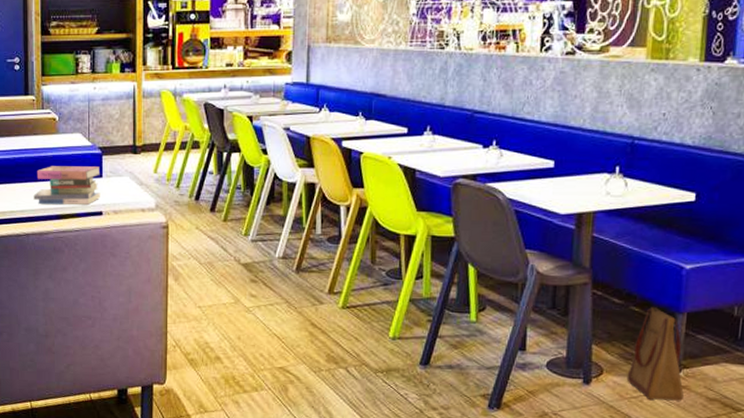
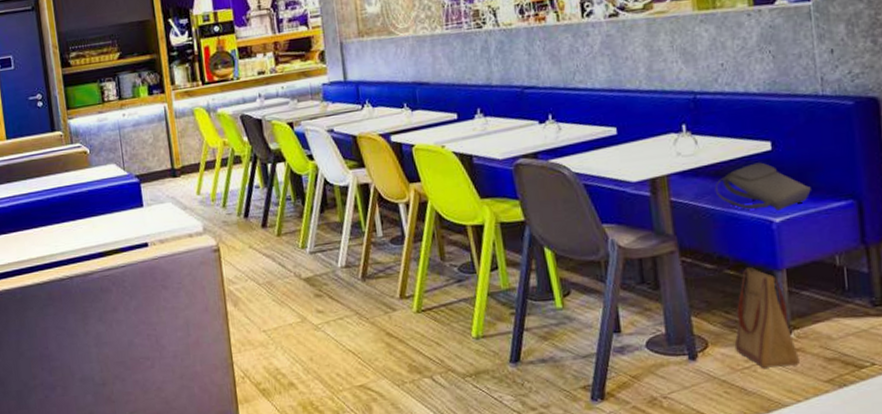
books: present [33,166,100,205] -> none [72,195,144,243]
backpack: none [635,211,725,258] -> present [714,162,811,211]

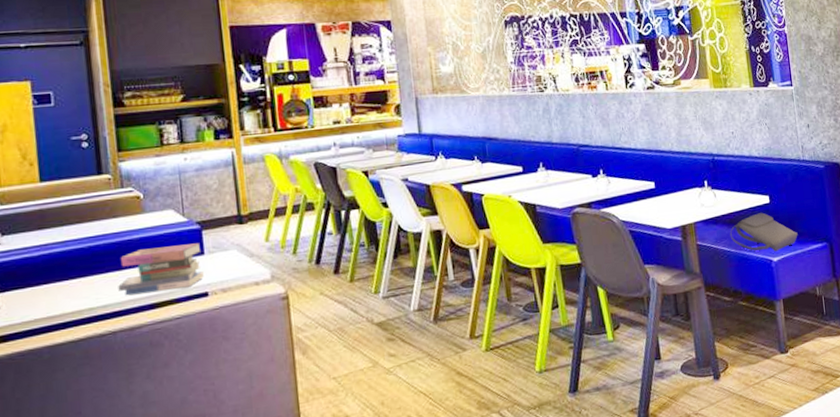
books: none [72,195,144,243] -> present [118,243,204,295]
shopping bag: present [734,266,800,368] -> none [747,298,794,383]

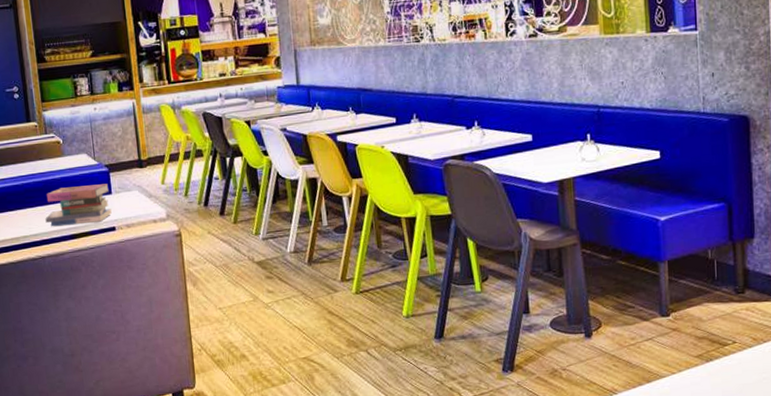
backpack: present [729,212,798,252] -> none [612,168,691,211]

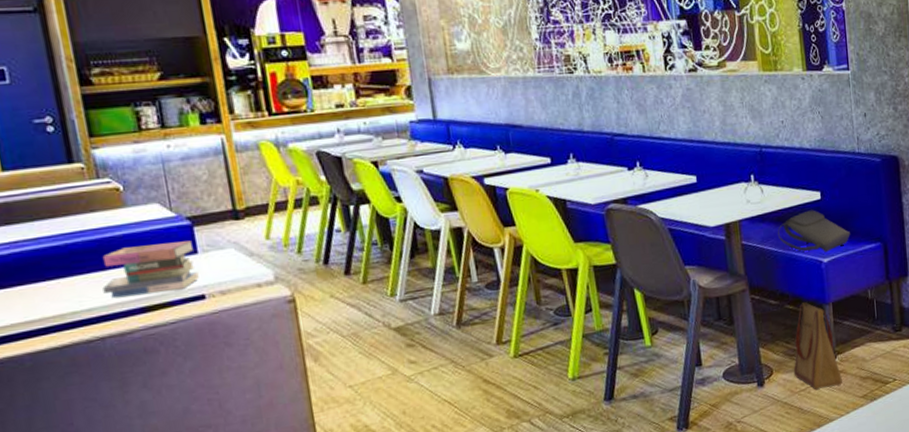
backpack: none [612,168,691,211] -> present [777,210,850,252]
shopping bag: none [623,258,675,345] -> present [793,301,842,389]

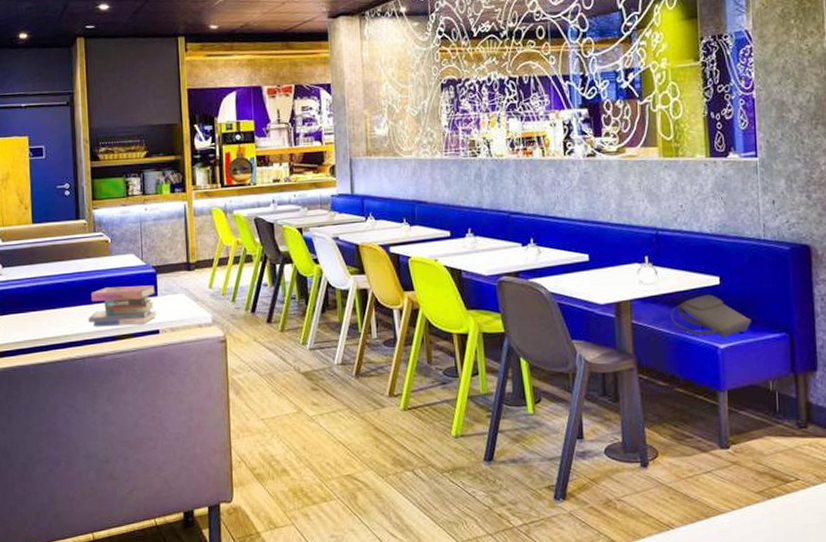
shopping bag: present [793,301,842,389] -> none [680,386,735,478]

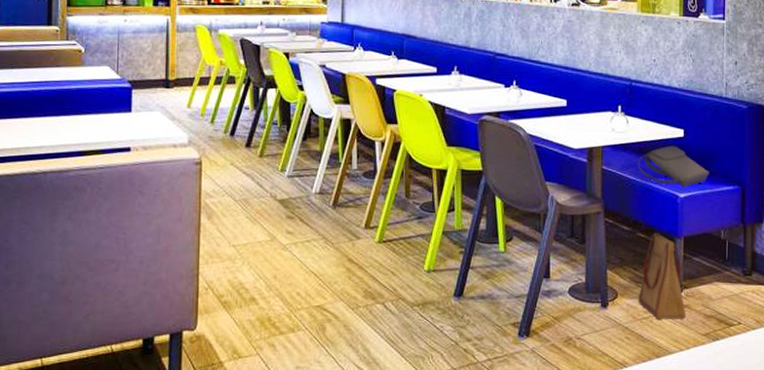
books: present [88,285,157,326] -> none [53,99,129,140]
shopping bag: none [680,386,735,478] -> present [638,232,686,319]

